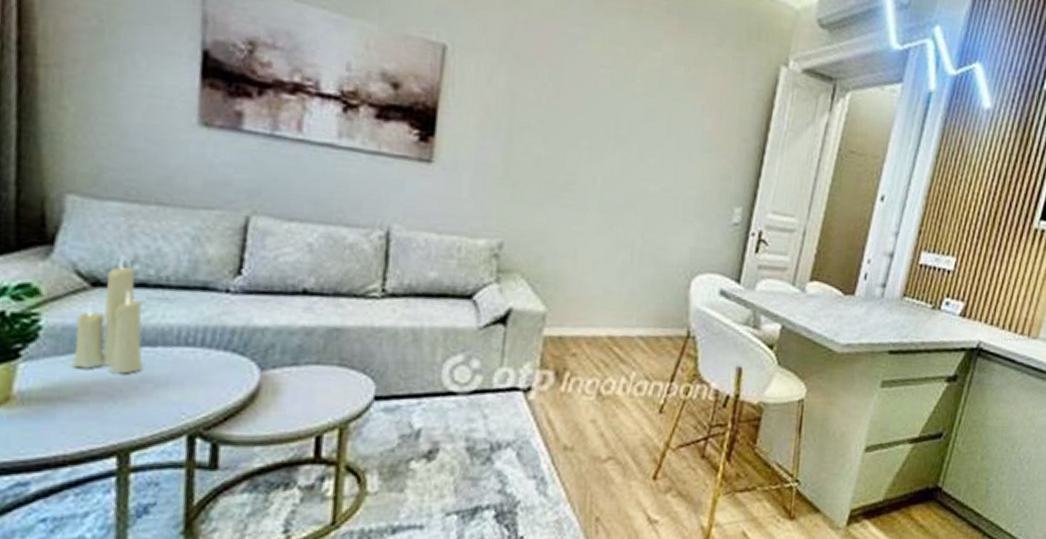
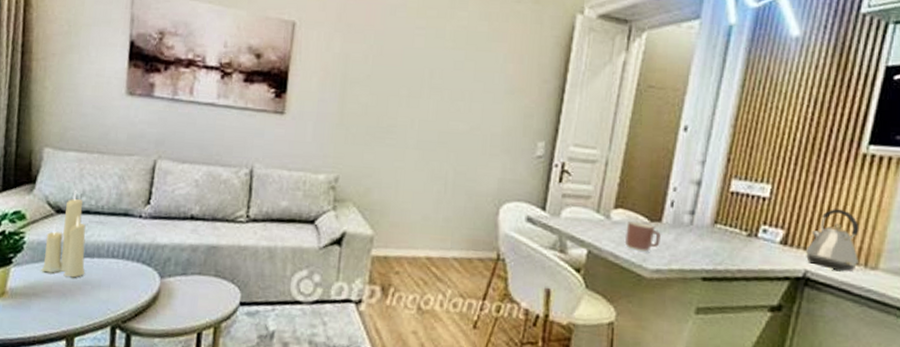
mug: none [819,295,853,326] -> present [625,222,661,252]
kettle: none [980,281,1027,342] -> present [805,209,860,272]

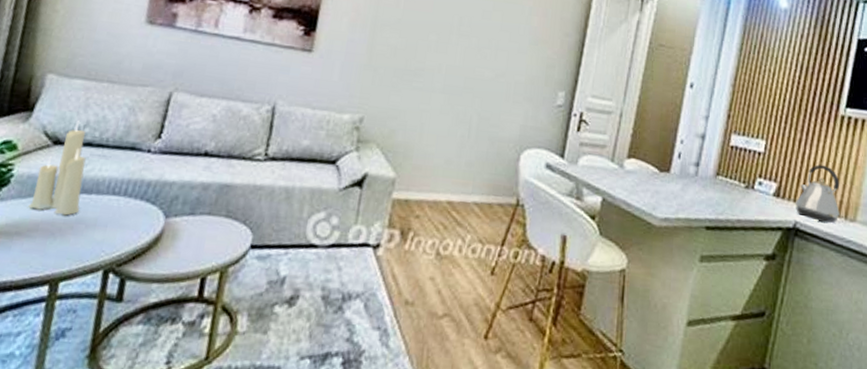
mug: present [625,222,661,252] -> none [637,171,669,201]

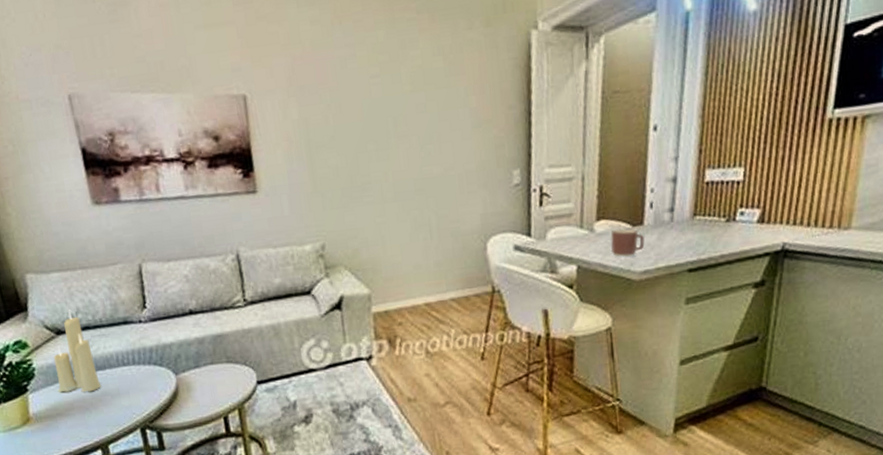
mug: none [637,171,669,201] -> present [610,229,645,257]
kettle: present [795,164,840,224] -> none [781,178,832,238]

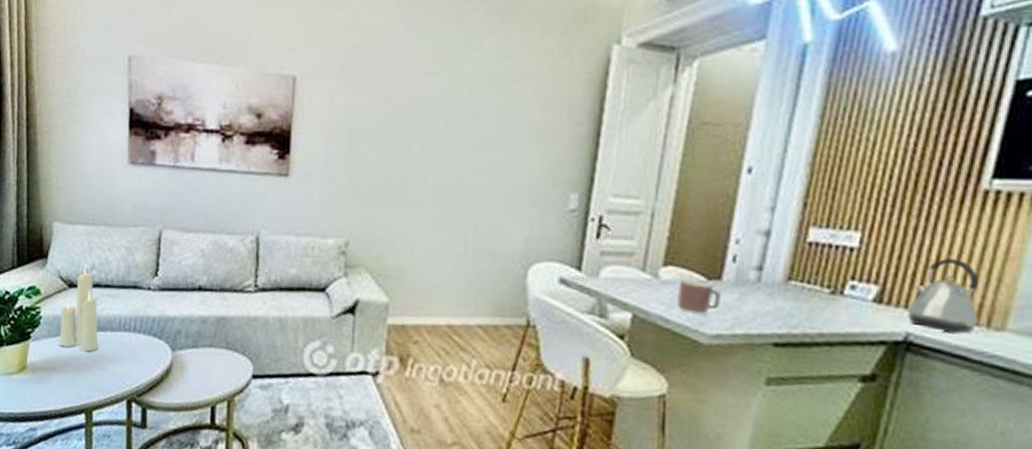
kettle: none [781,178,832,238] -> present [906,258,980,335]

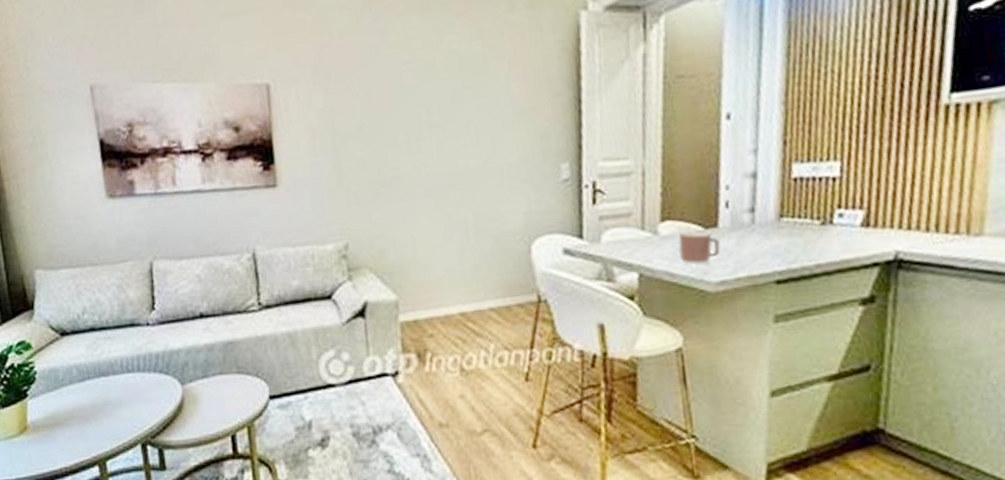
candle: present [58,264,99,352] -> none [56,309,104,401]
kettle: present [906,258,980,335] -> none [892,174,959,246]

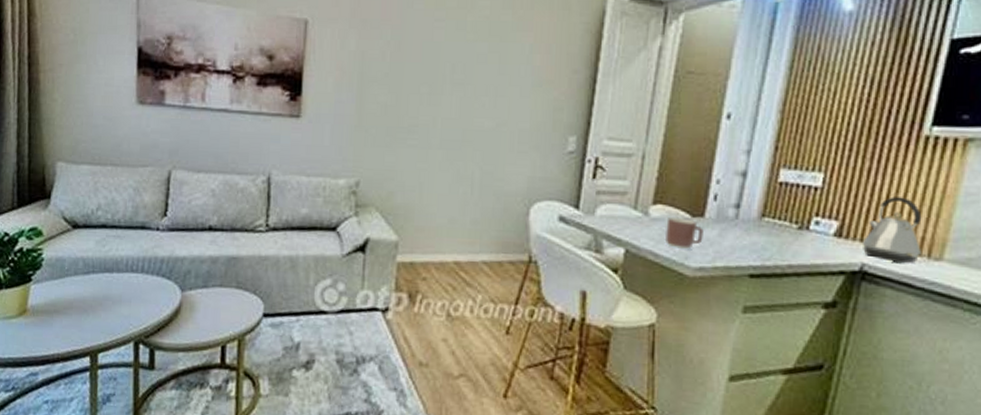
kettle: none [892,174,959,246] -> present [861,197,922,264]

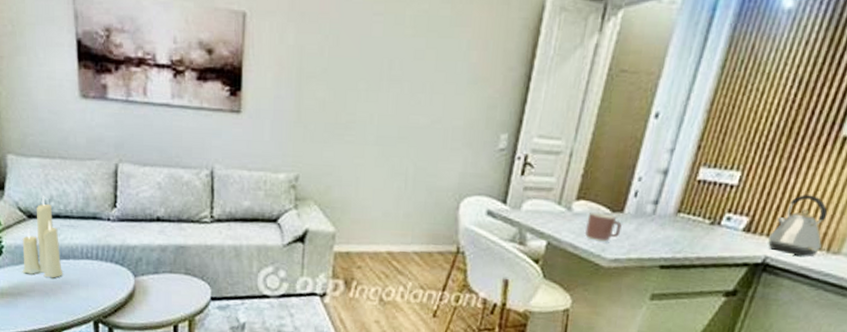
candle: none [61,205,105,294] -> present [22,196,64,278]

